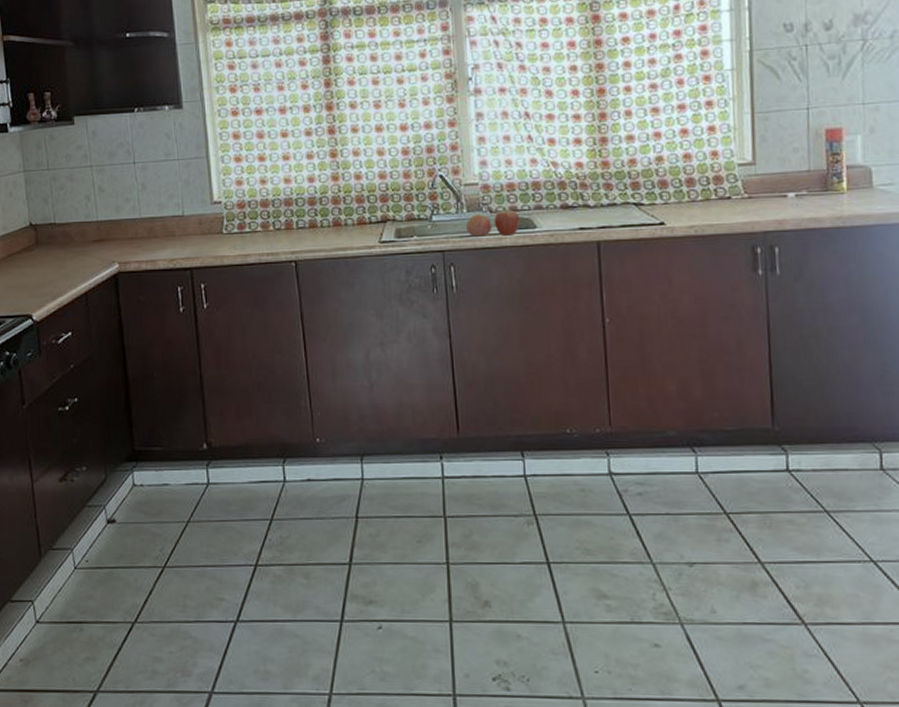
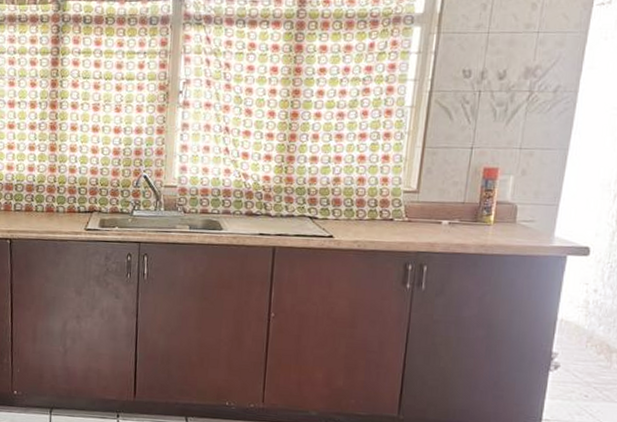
fruit: present [466,214,491,238] -> none [162,213,184,234]
fruit: present [494,209,520,237] -> none [186,211,209,236]

